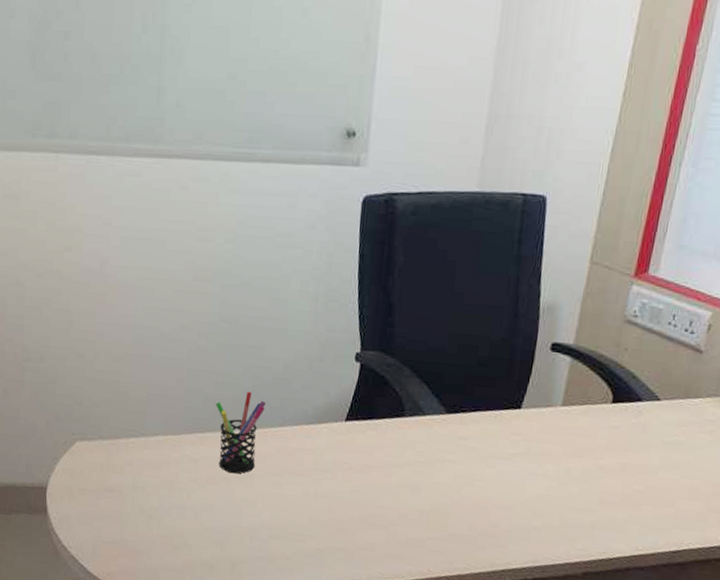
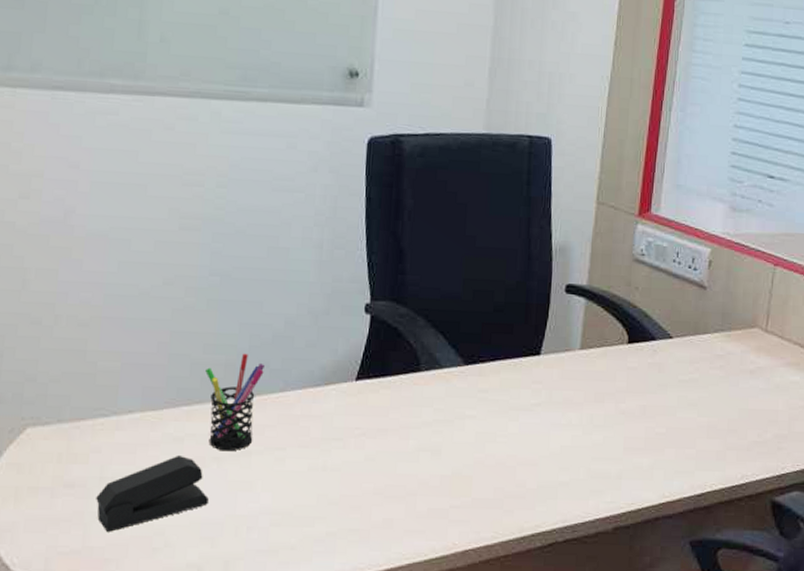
stapler: none [130,473,219,530] -> present [96,454,209,532]

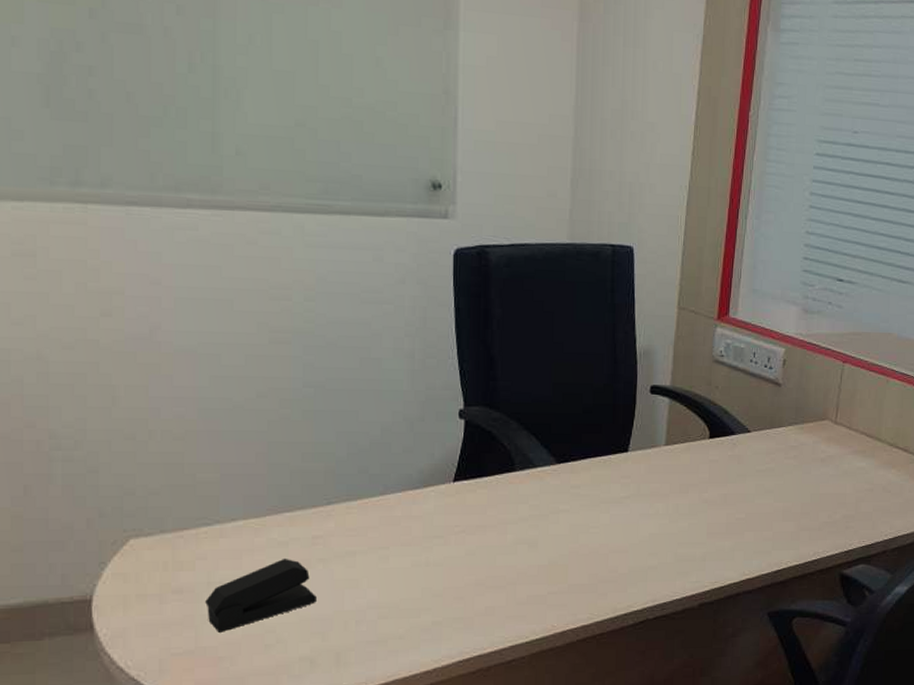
pen holder: present [205,353,264,452] -> none [305,460,363,553]

